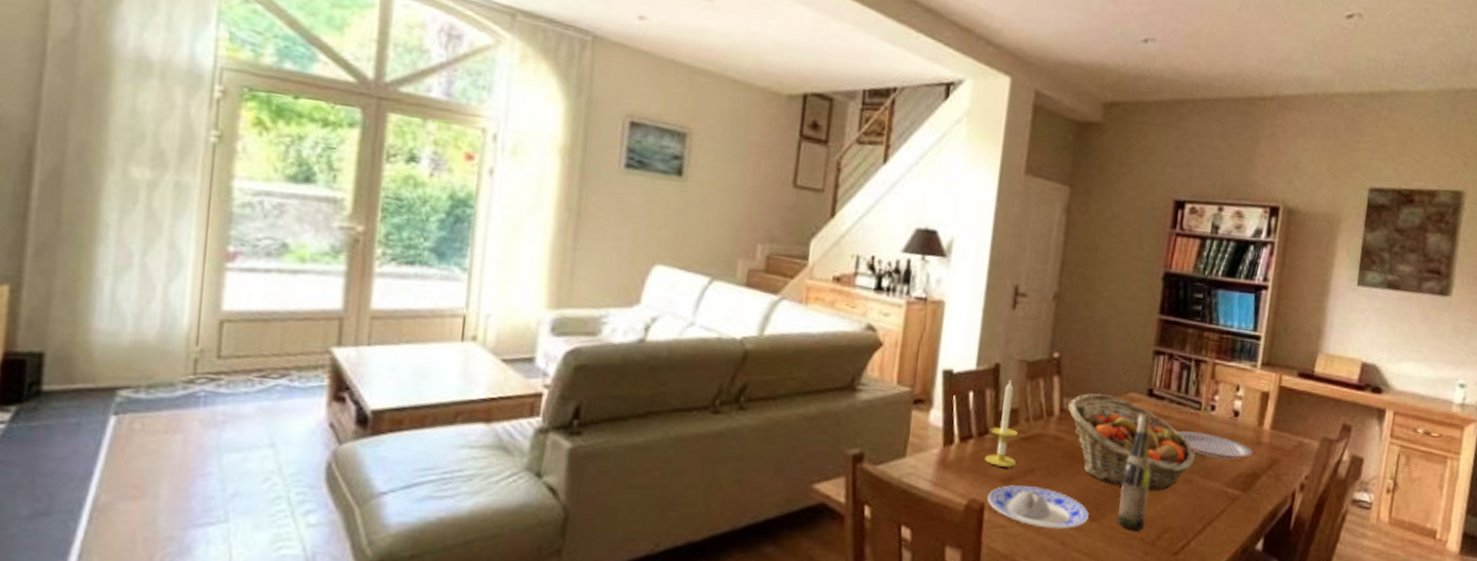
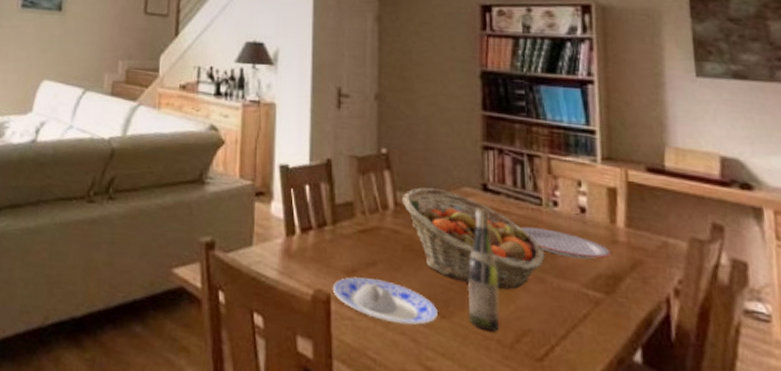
candle: present [985,380,1018,467] -> none [327,175,358,259]

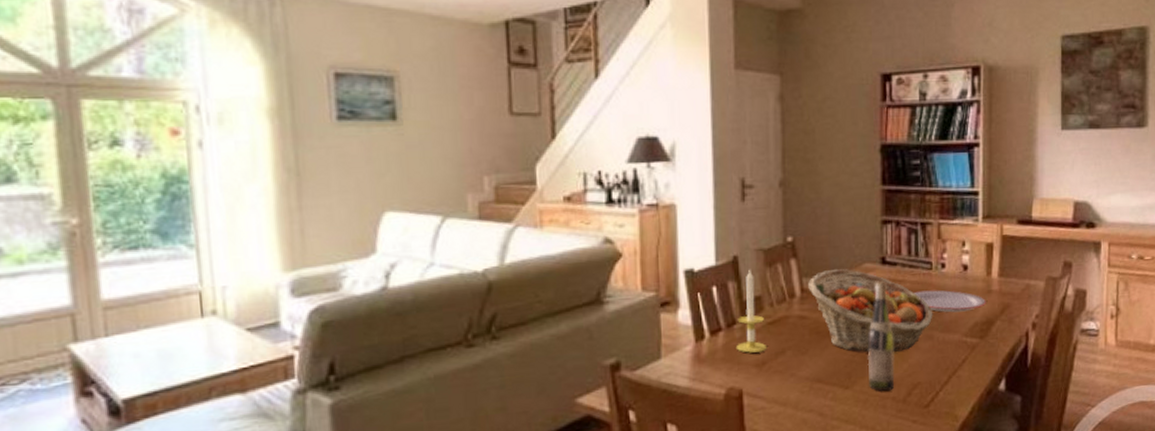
candle: none [327,175,358,259] -> present [737,270,768,353]
plate: present [333,277,438,325] -> none [745,366,842,403]

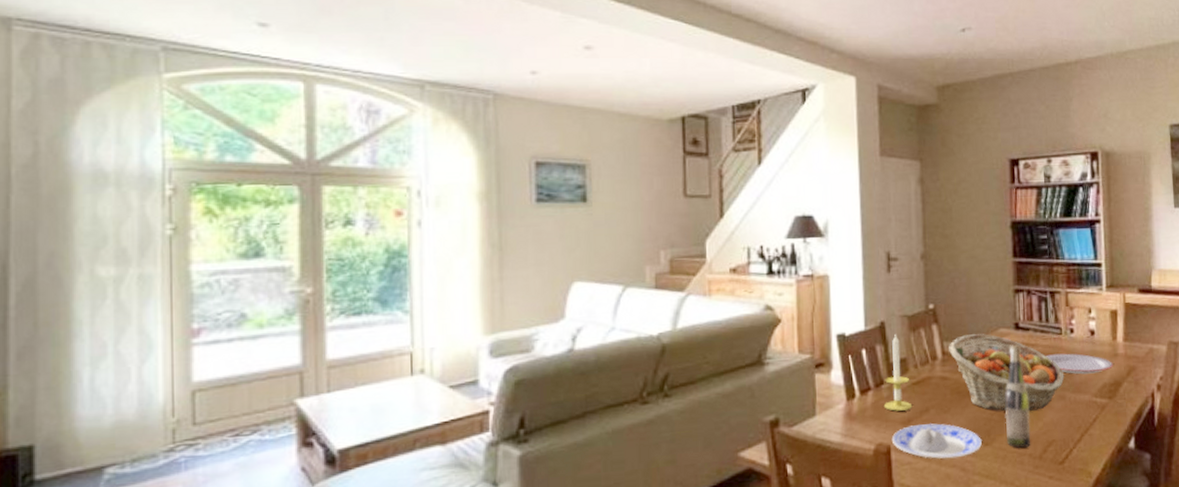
plate: none [745,366,842,403] -> present [892,423,982,459]

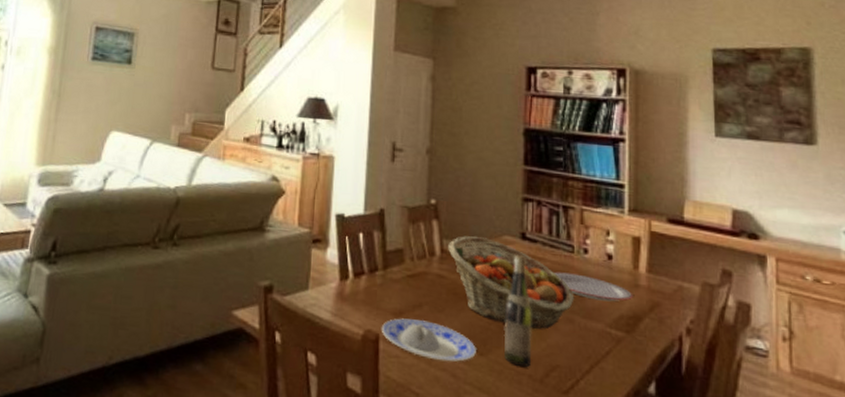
candle: present [885,335,913,411] -> none [377,224,406,302]

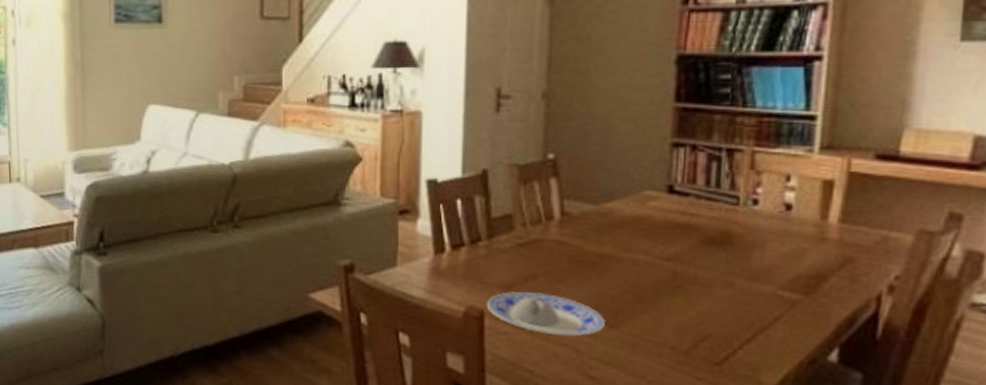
fruit basket: present [448,236,574,329] -> none [570,193,737,296]
wine bottle: present [503,255,532,367] -> none [640,213,679,339]
plate: present [554,271,633,302] -> none [710,229,818,260]

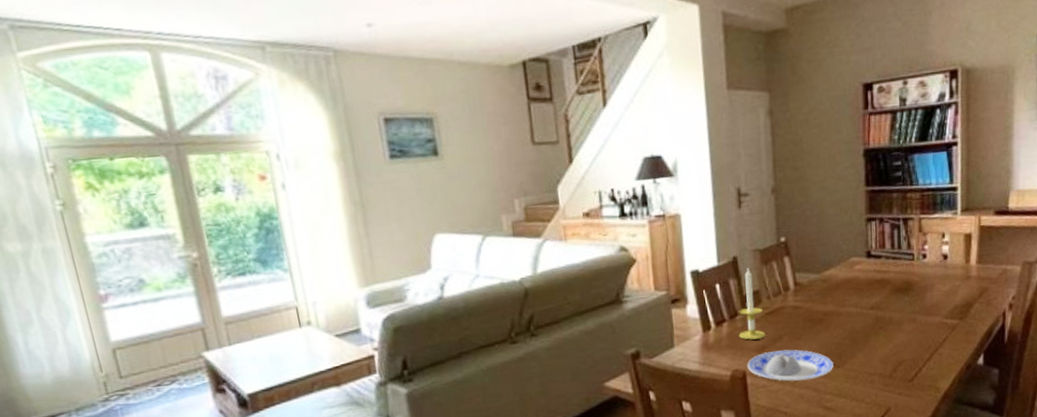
candle: none [480,186,516,274] -> present [739,268,766,340]

